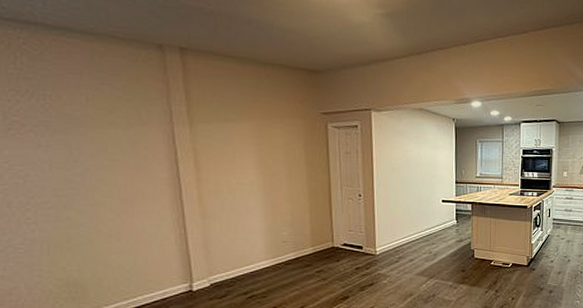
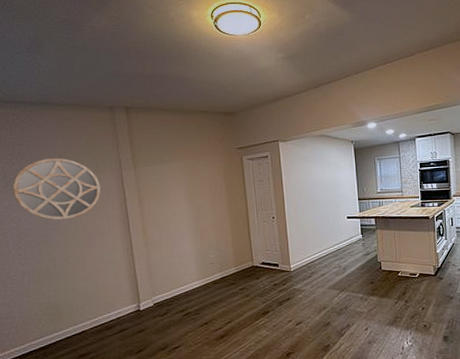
home mirror: none [16,100,145,179] -> present [12,157,101,220]

